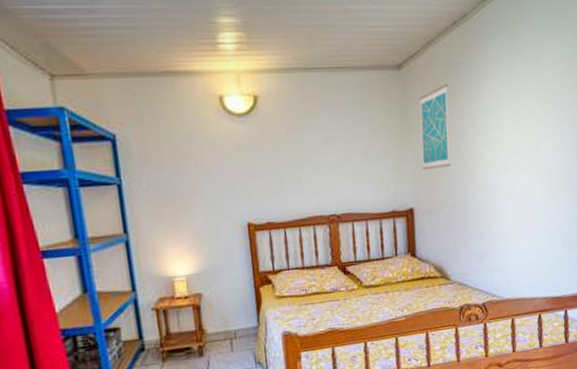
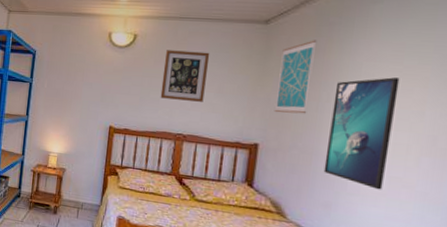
wall art: none [297,110,351,175] -> present [160,50,210,102]
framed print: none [471,116,520,230] -> present [323,77,400,190]

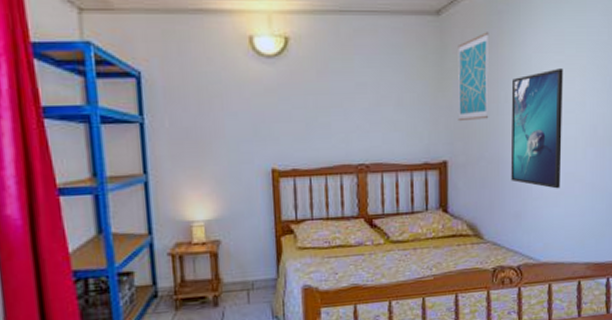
wall art: present [160,50,210,102] -> none [328,55,383,122]

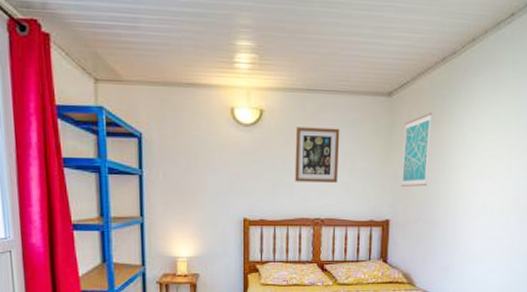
wall art: none [328,55,383,122] -> present [294,127,340,183]
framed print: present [510,68,563,189] -> none [442,146,495,248]

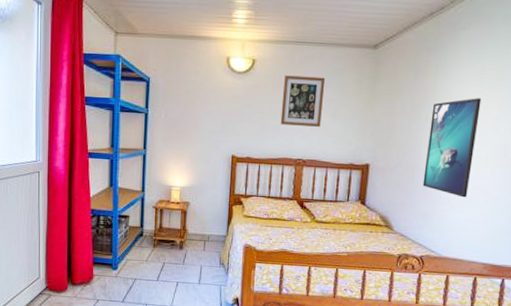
wall art: present [400,112,433,188] -> none [382,64,418,134]
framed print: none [442,146,495,248] -> present [422,98,482,198]

